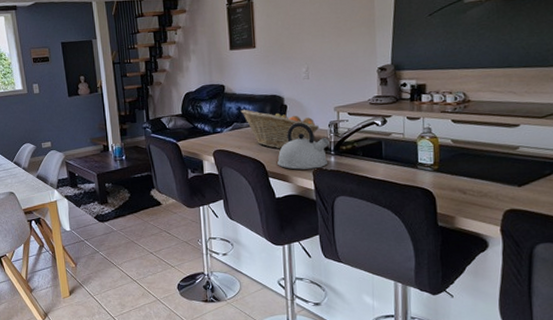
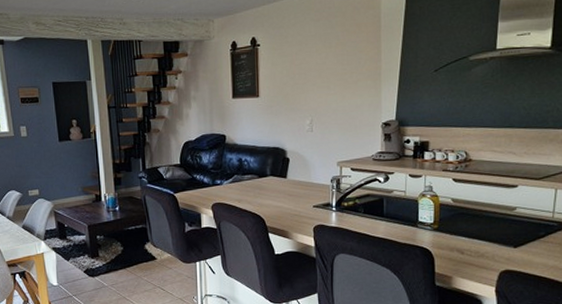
fruit basket: present [241,109,320,149] -> none [242,161,322,203]
kettle: present [276,122,330,170] -> none [277,176,332,226]

